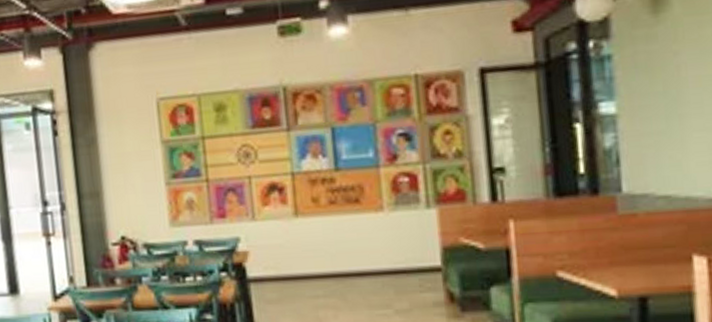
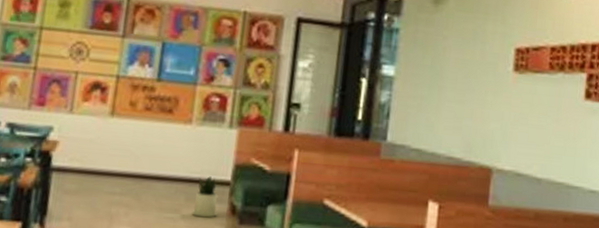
planter: none [404,264,434,310] -> present [191,176,218,218]

